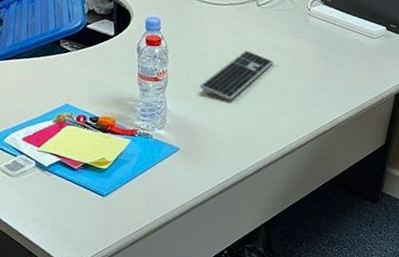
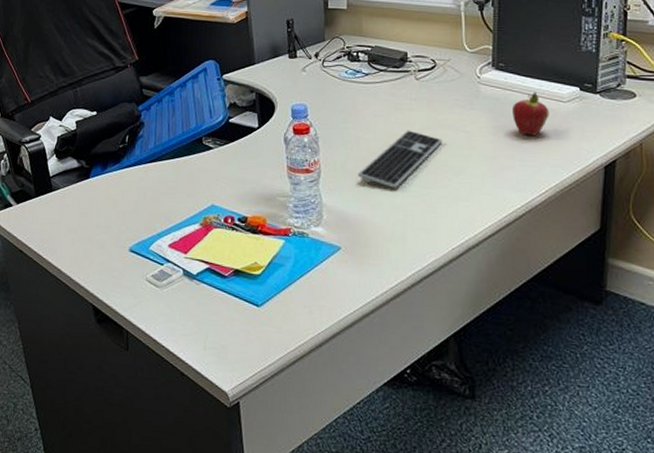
fruit: none [332,26,361,65] -> present [512,91,550,136]

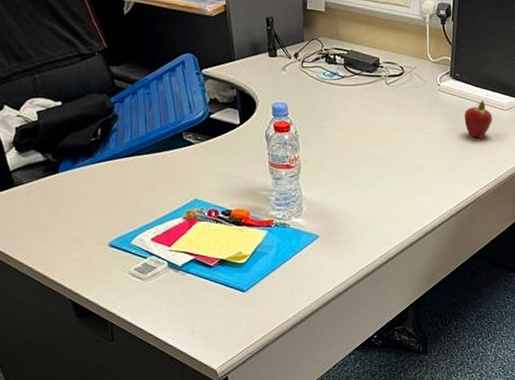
keyboard: present [357,130,443,189] -> none [334,130,408,183]

